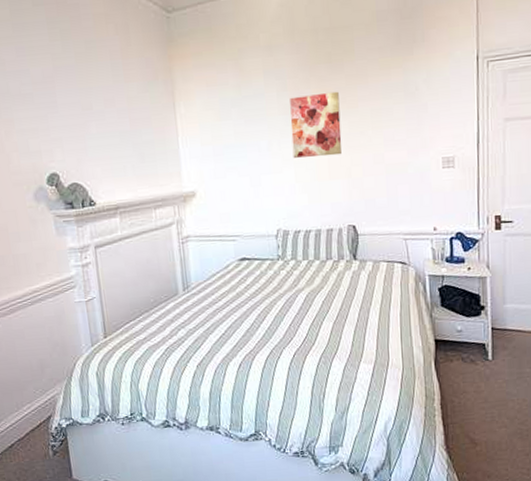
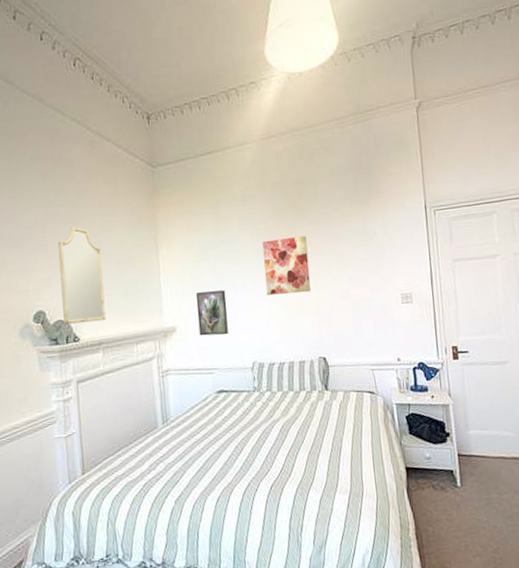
home mirror: none [67,81,122,188] -> present [57,226,106,325]
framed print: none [216,152,252,202] -> present [196,290,228,336]

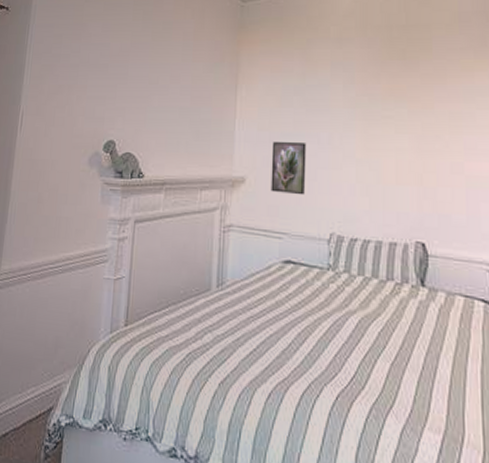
home mirror: present [57,226,106,325] -> none [132,57,179,160]
wall art: present [262,235,311,295] -> none [355,89,413,158]

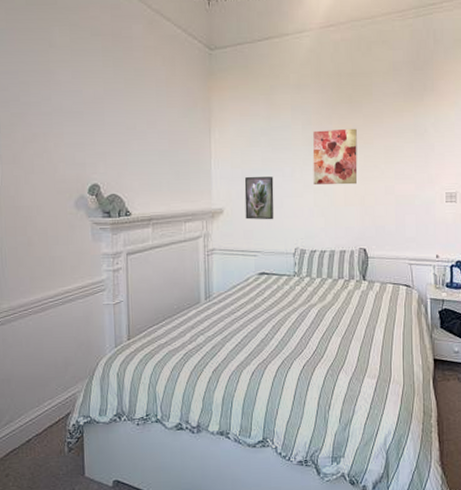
wall art: none [355,89,413,158] -> present [312,128,358,185]

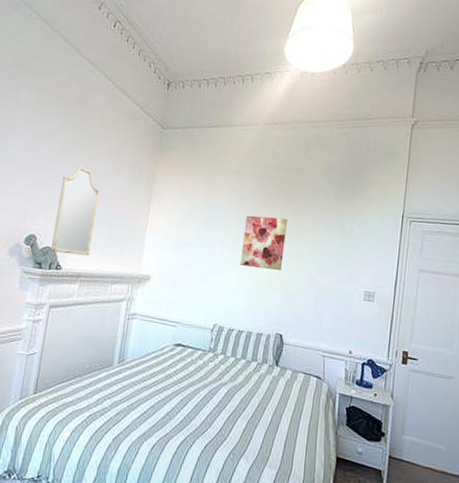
home mirror: none [114,104,157,199] -> present [51,165,100,256]
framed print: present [244,177,274,220] -> none [170,249,203,294]

